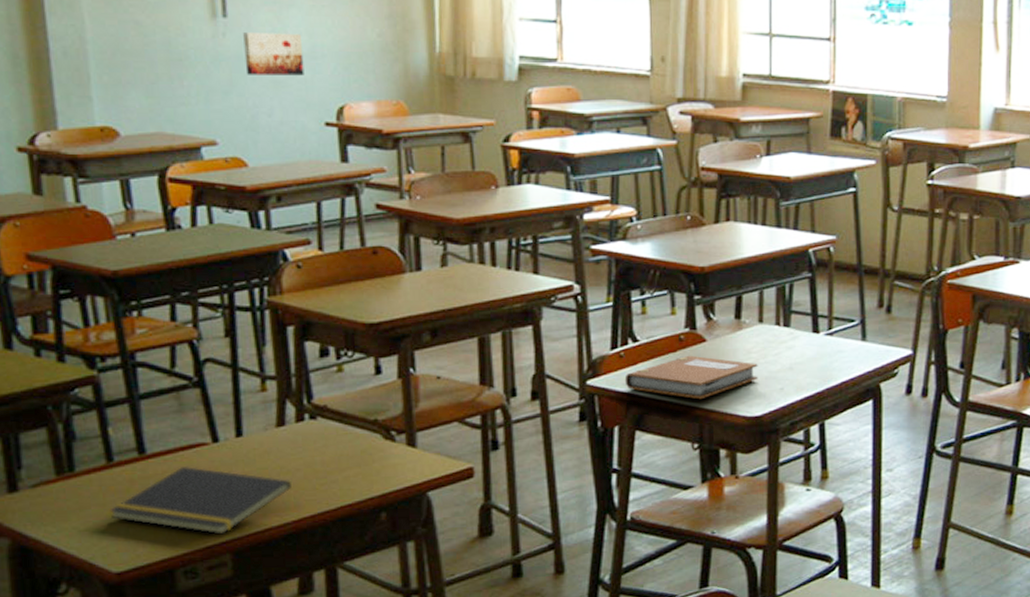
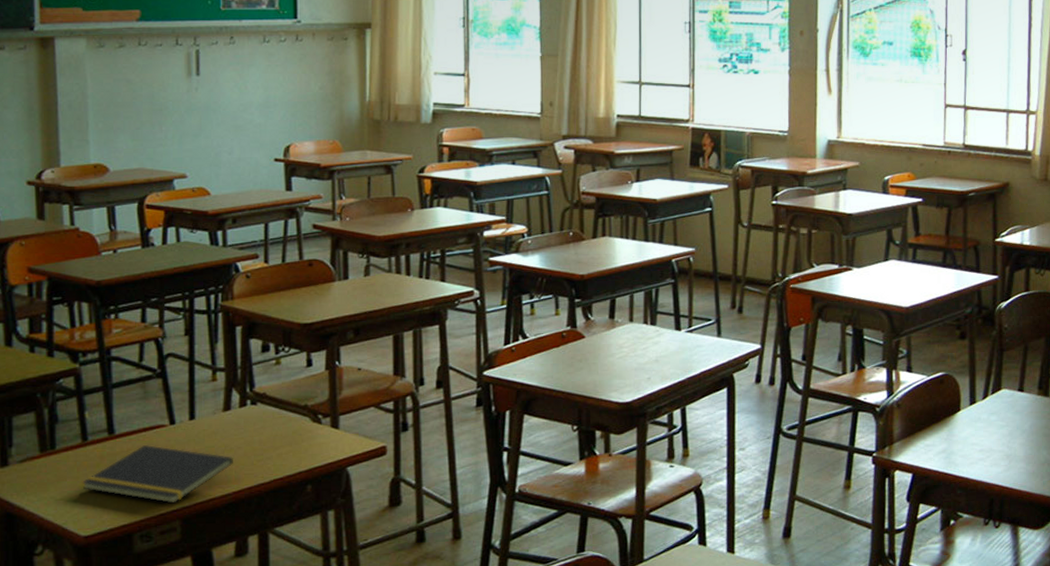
wall art: present [243,33,304,76] -> none [212,88,259,121]
notebook: present [624,355,758,400] -> none [515,349,629,388]

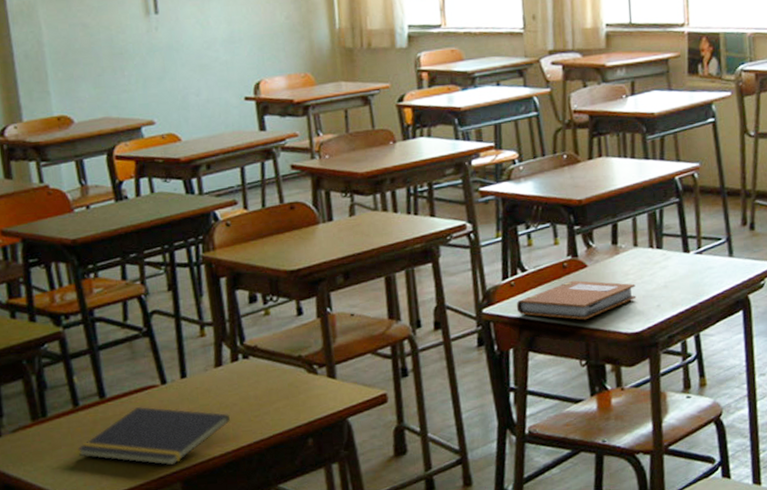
notebook: none [515,349,629,388] -> present [516,280,637,320]

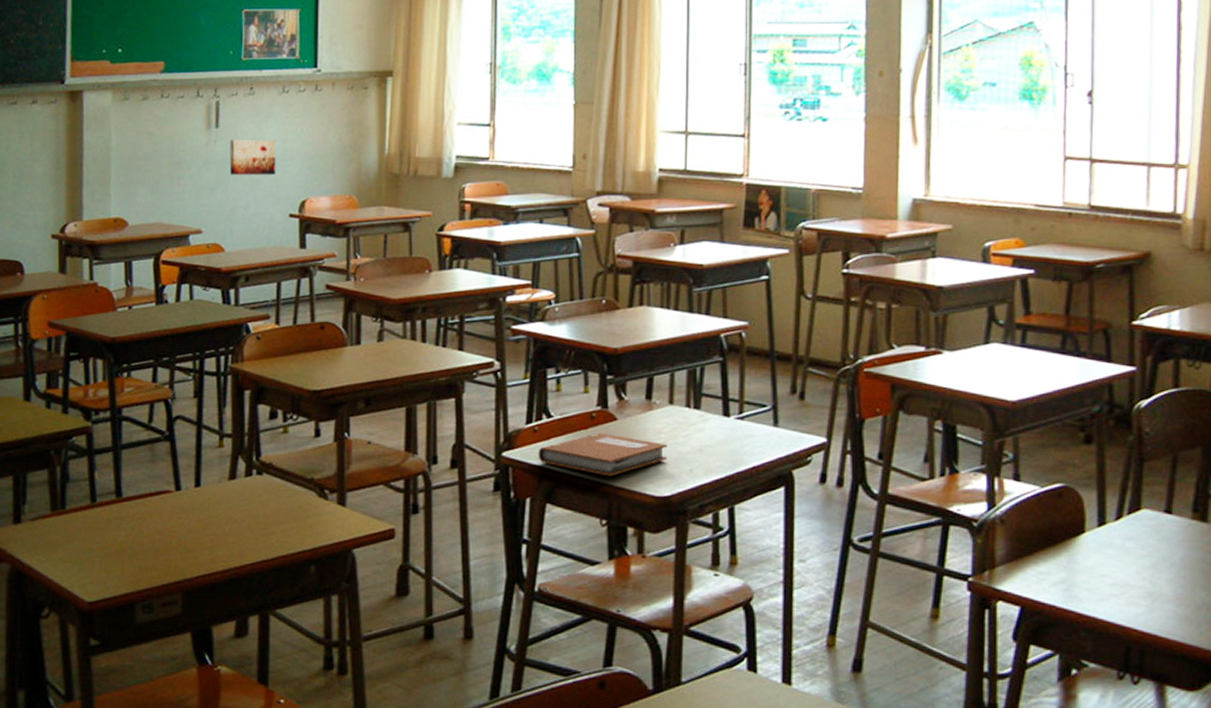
notepad: present [77,407,230,466] -> none [89,511,237,575]
wall art: none [172,22,225,62] -> present [229,140,276,175]

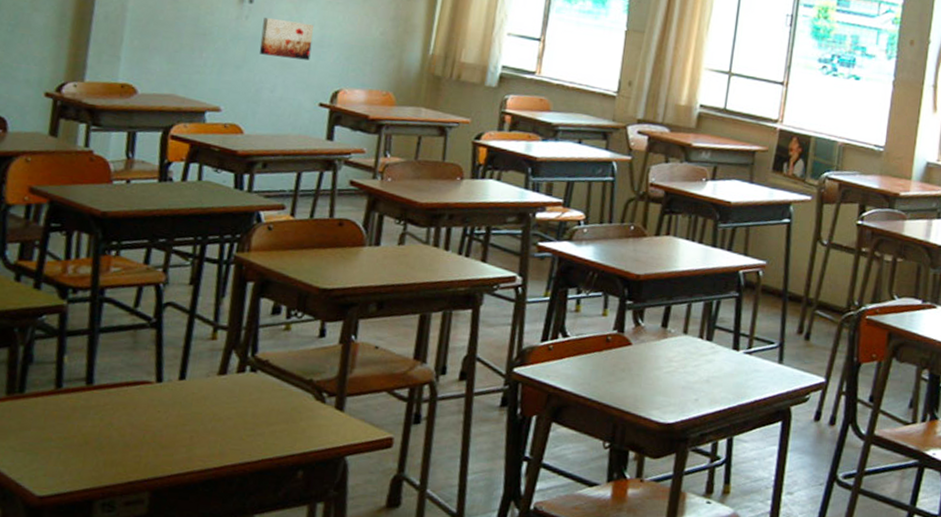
notebook: present [538,432,668,477] -> none [549,356,677,400]

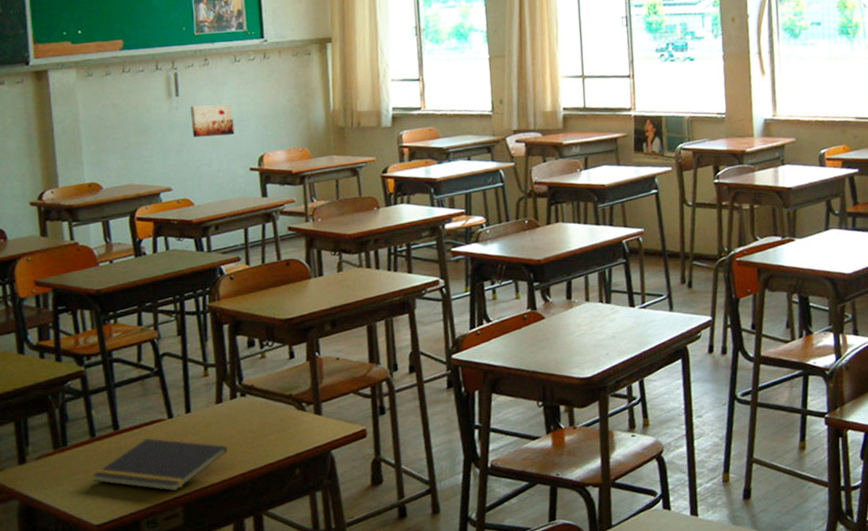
notepad: none [47,402,221,472] -> present [92,438,227,491]

